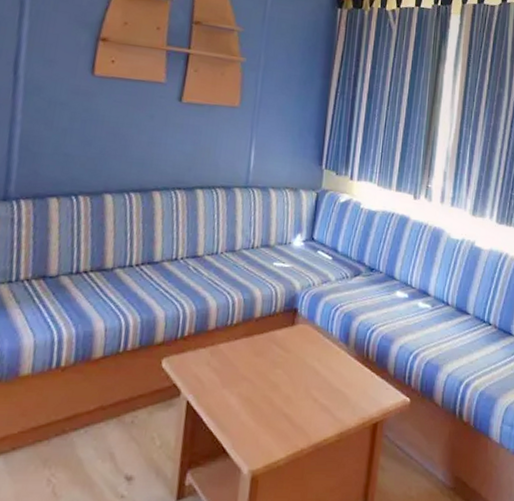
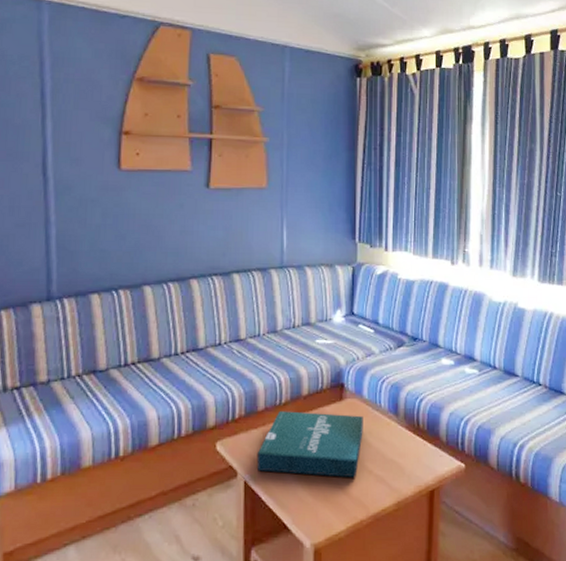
pizza box: none [201,332,314,405] -> present [256,411,363,478]

